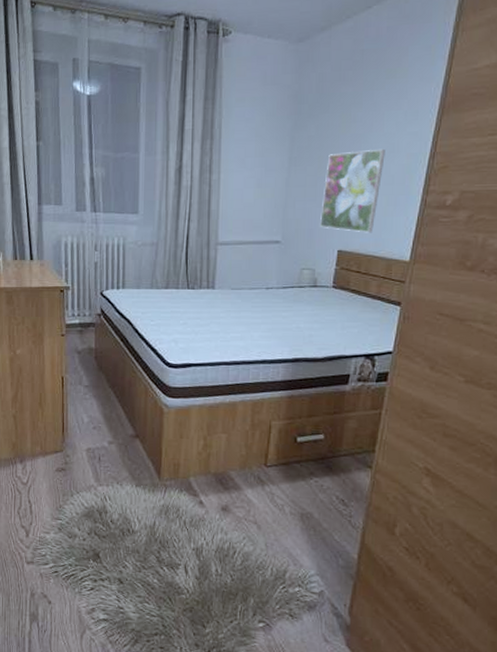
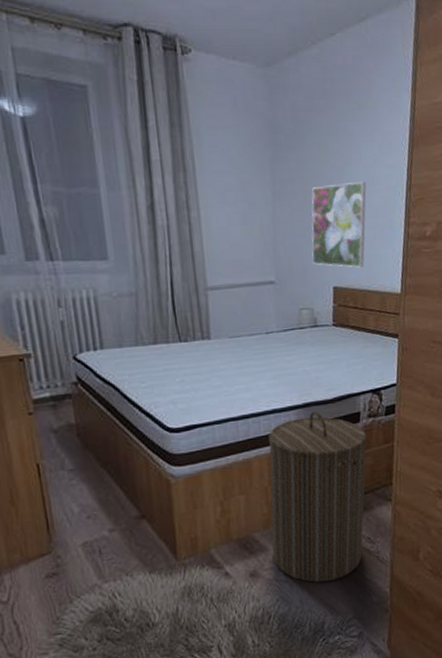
laundry hamper: none [244,367,353,533] -> present [268,411,367,583]

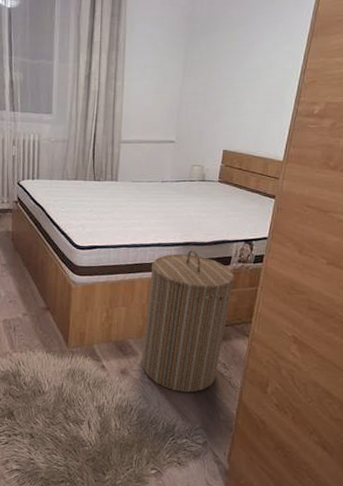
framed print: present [311,181,366,268] -> none [209,64,264,136]

